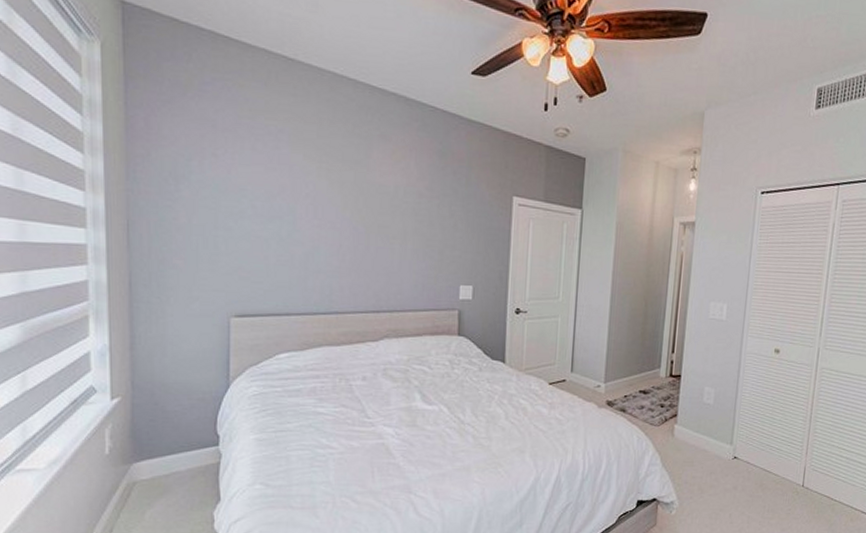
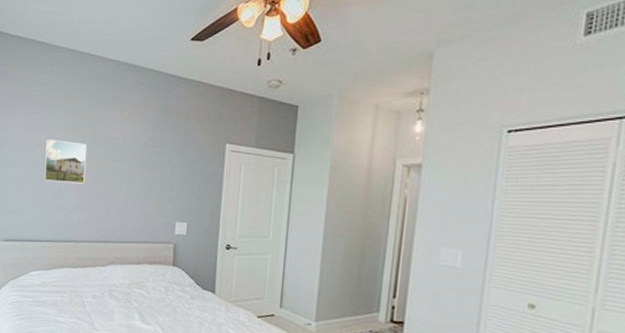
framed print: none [291,184,348,242] -> present [44,139,87,184]

